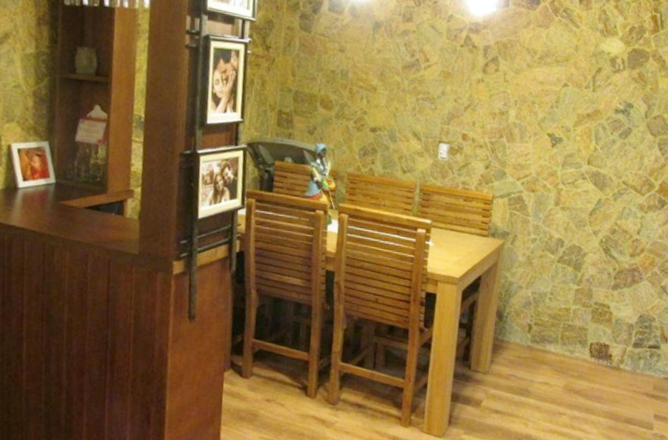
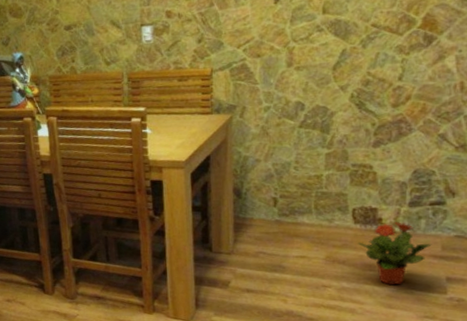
potted plant: none [591,359,647,417] -> present [358,222,432,285]

